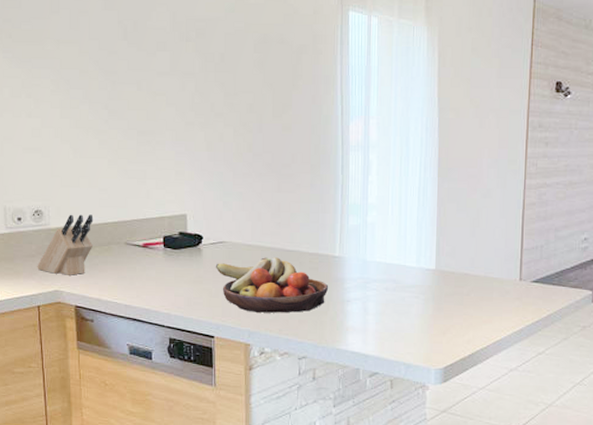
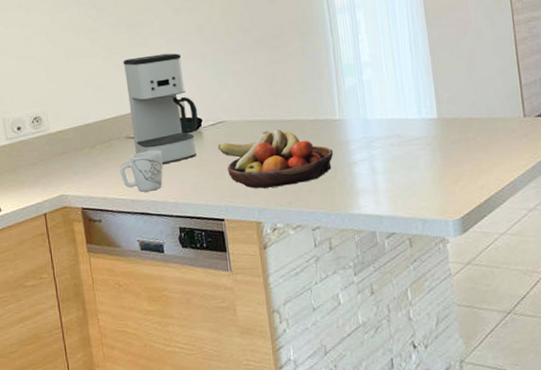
knife block: present [37,214,94,275] -> none [40,113,94,179]
mug: none [116,259,160,299] -> present [119,149,163,192]
coffee maker: none [129,165,199,276] -> present [123,53,198,165]

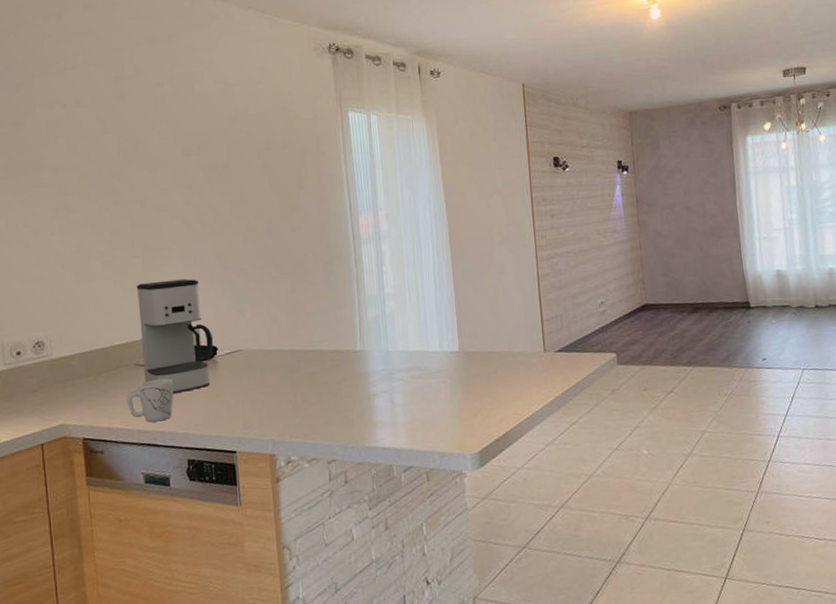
fruit bowl: present [217,129,334,189] -> none [232,359,353,420]

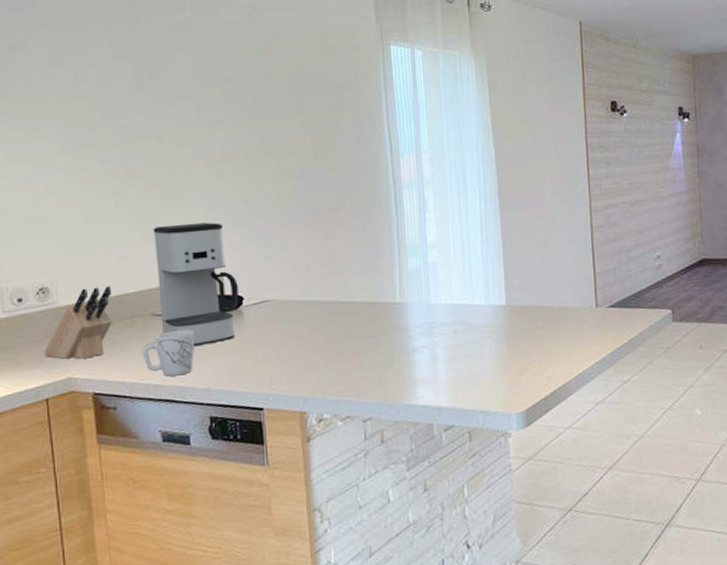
knife block: none [39,339,100,407] -> present [44,286,112,359]

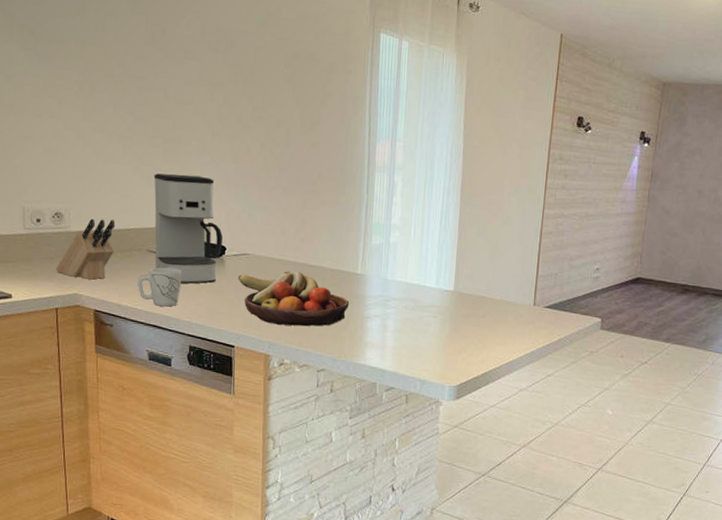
fruit bowl: none [260,311,392,376] -> present [237,271,350,327]

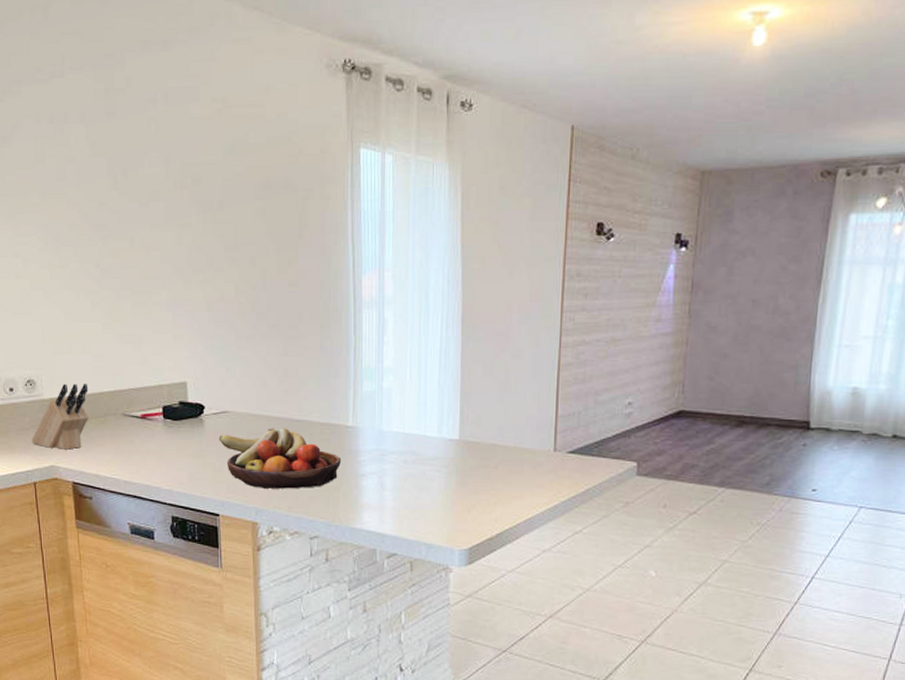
mug: present [137,267,182,307] -> none [114,432,160,475]
coffee maker: present [154,173,222,284] -> none [124,328,200,449]

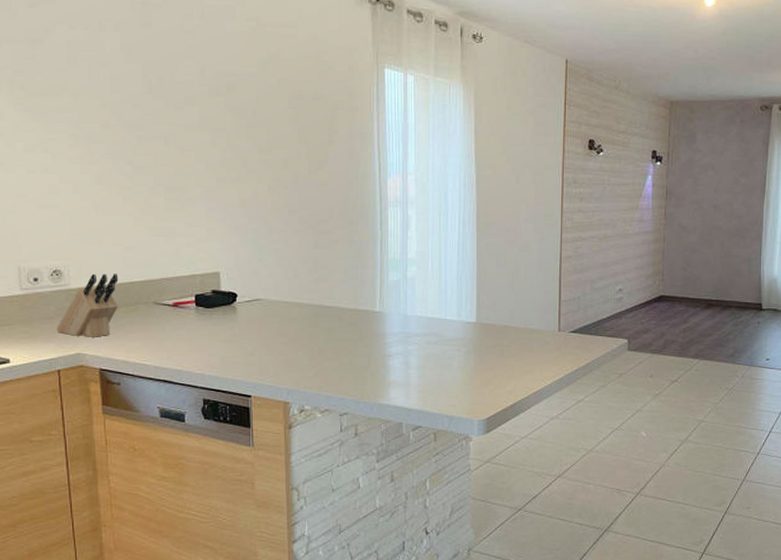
fruit bowl: present [218,428,342,489] -> none [251,314,370,370]

